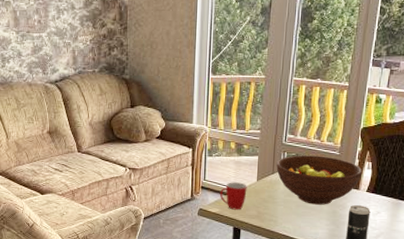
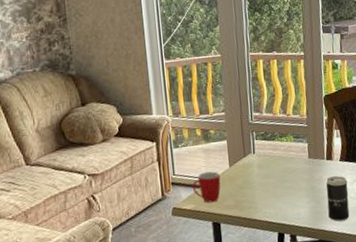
fruit bowl: present [276,155,362,205] -> none [246,130,332,183]

